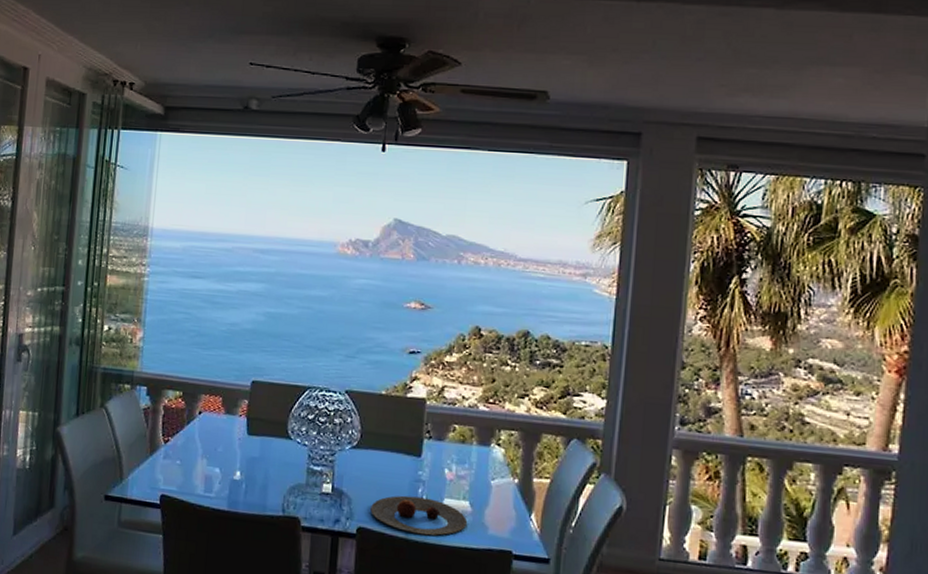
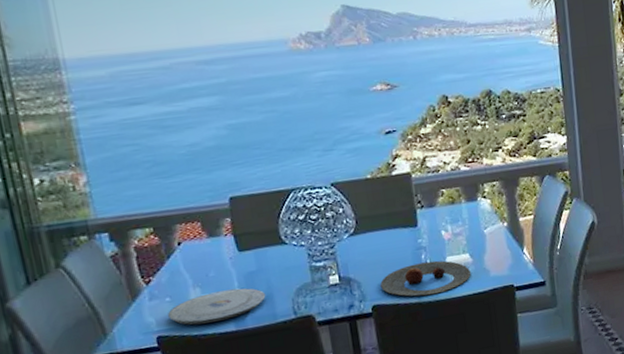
plate: none [175,466,262,498] -> present [168,288,266,325]

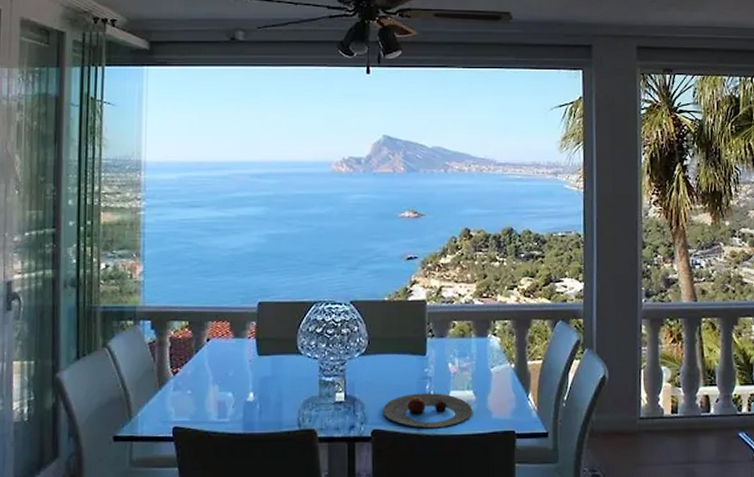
plate: present [168,288,266,325] -> none [187,391,275,421]

